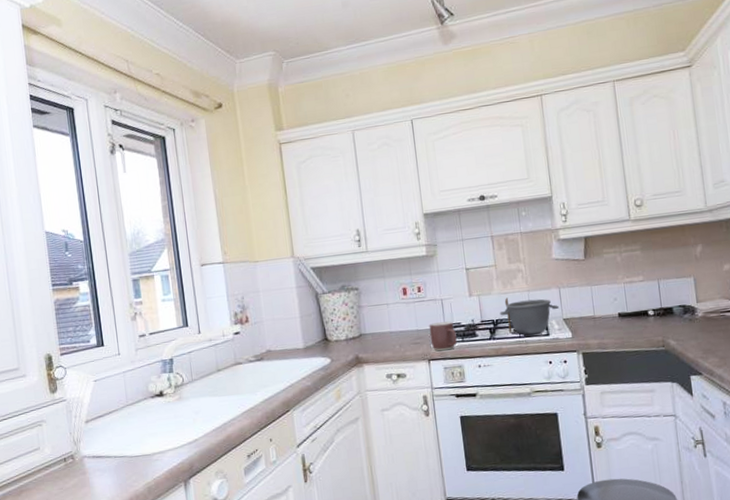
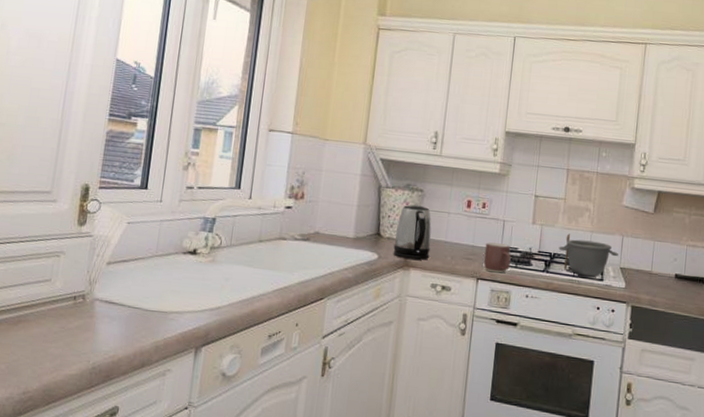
kettle: none [341,303,379,358] -> present [393,204,432,260]

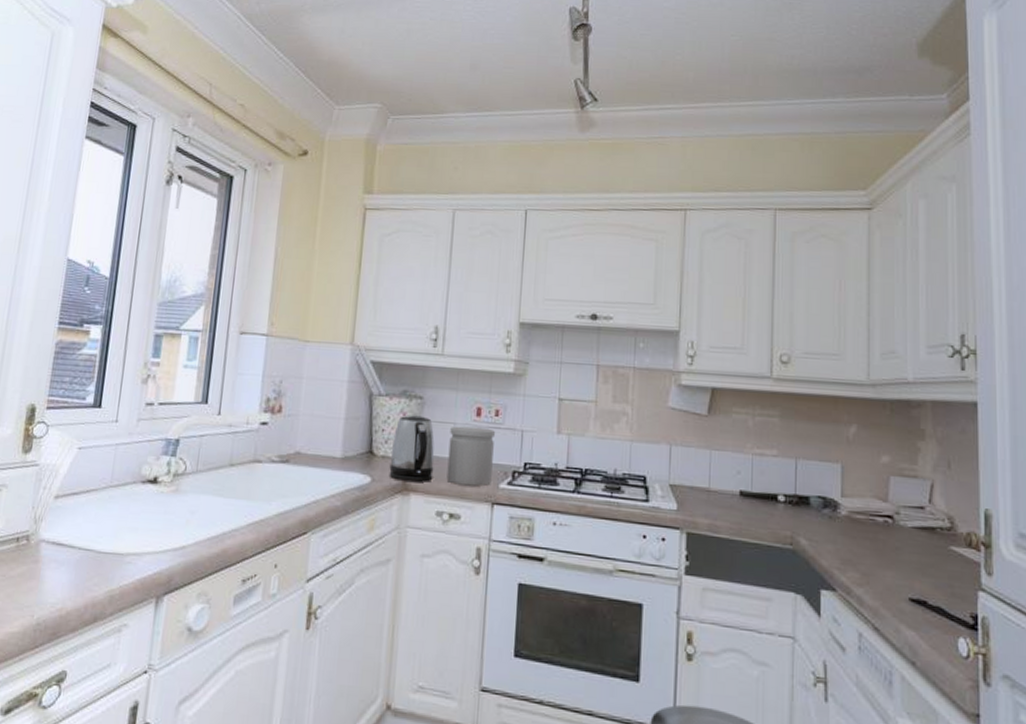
jar: none [440,214,482,265] -> present [446,426,495,487]
mug: present [483,242,511,273] -> none [499,458,533,496]
cooking pot: present [558,233,618,278] -> none [591,444,666,499]

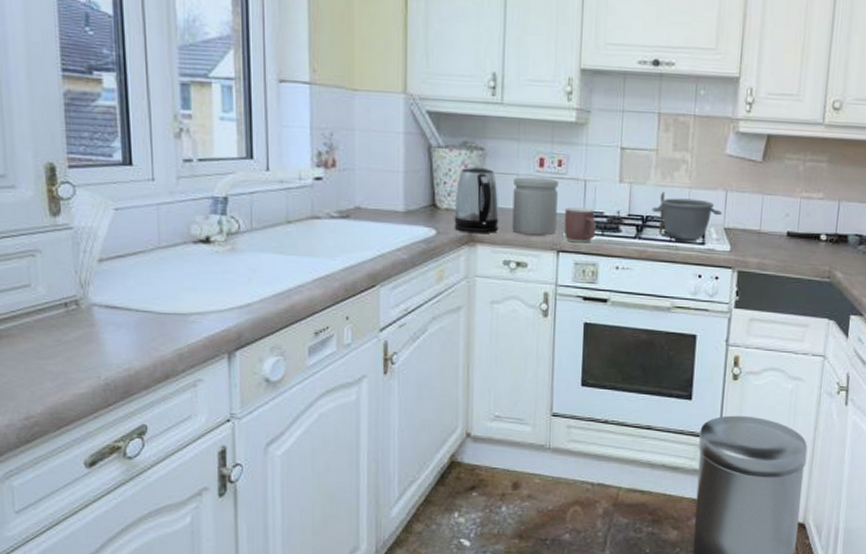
mug: none [499,458,533,496] -> present [563,207,596,243]
cooking pot: none [591,444,666,499] -> present [652,191,722,242]

